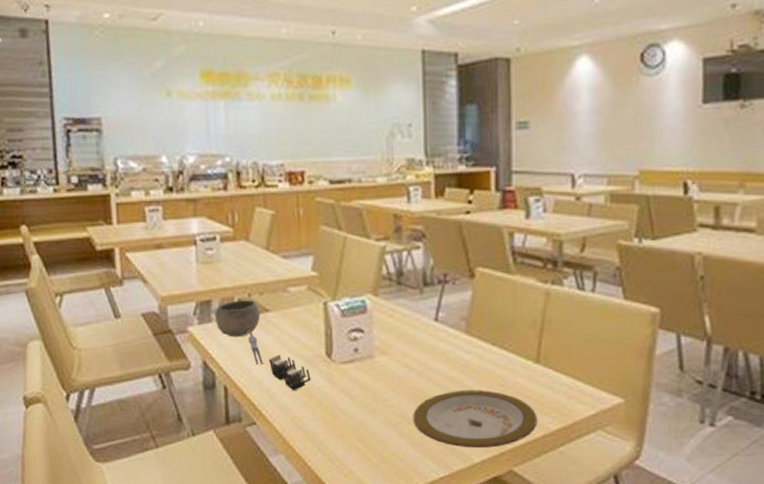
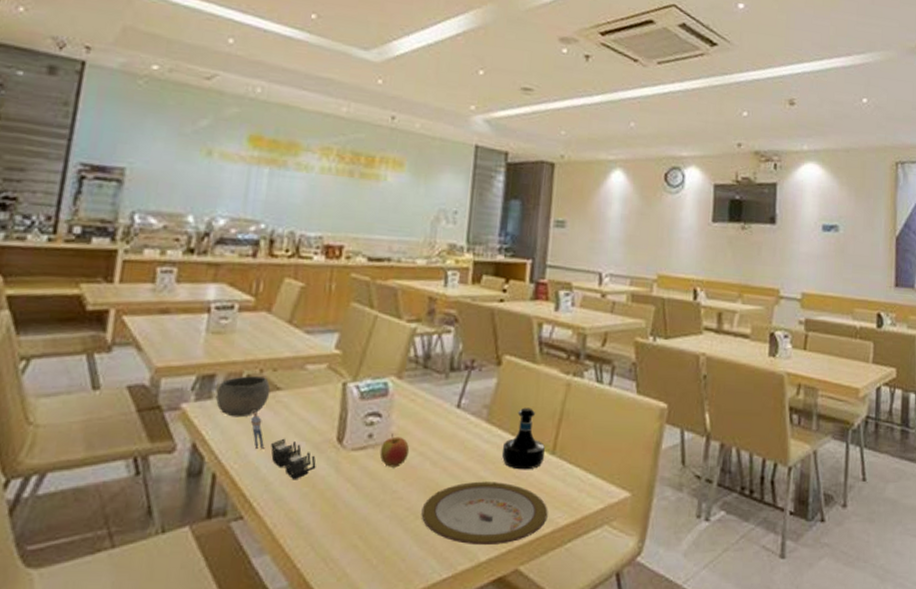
apple: none [367,347,394,378] -> present [379,434,410,468]
tequila bottle: none [484,318,528,378] -> present [501,407,545,470]

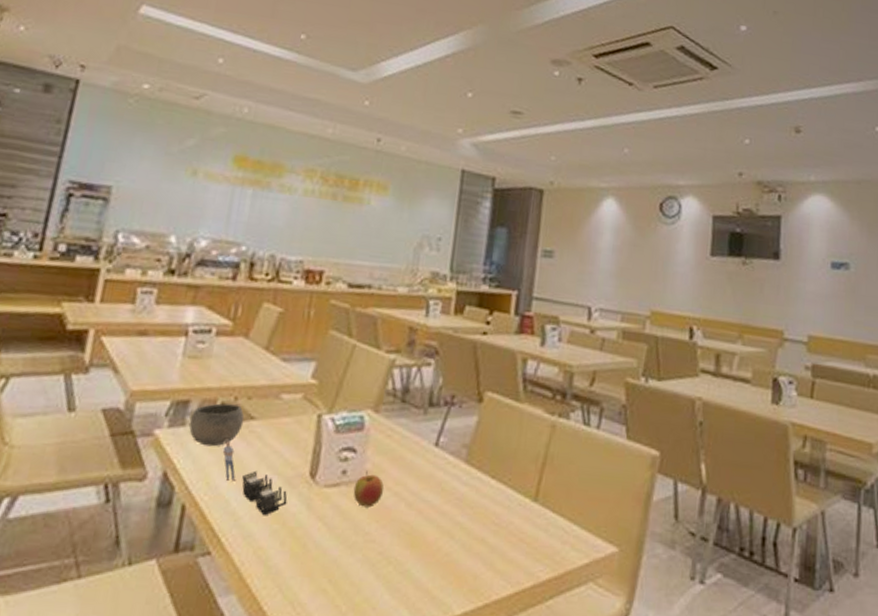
plate: present [421,481,548,546] -> none [394,526,529,598]
tequila bottle: present [501,407,545,470] -> none [480,449,527,517]

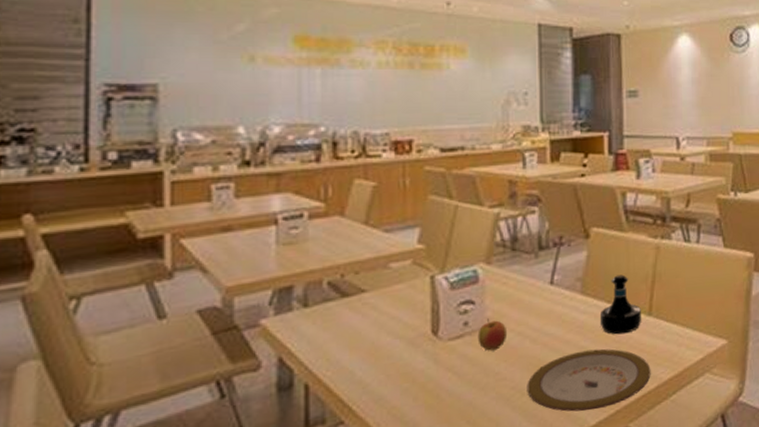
bowl: present [189,403,245,447] -> none [298,281,355,326]
napkin holder: present [222,439,288,516] -> none [337,315,413,378]
plate: none [394,526,529,598] -> present [527,348,651,412]
tequila bottle: none [480,449,527,517] -> present [599,274,641,335]

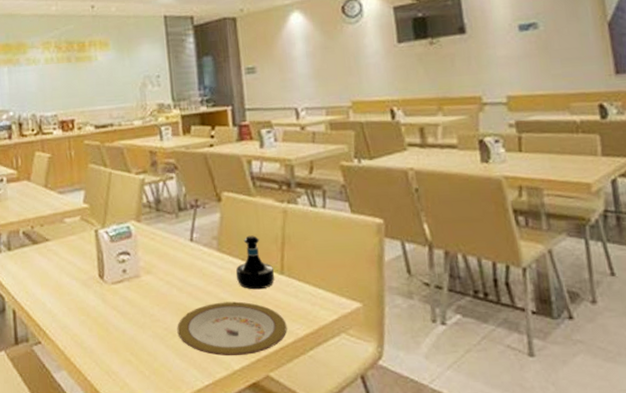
apple: present [477,318,508,351] -> none [134,268,158,296]

